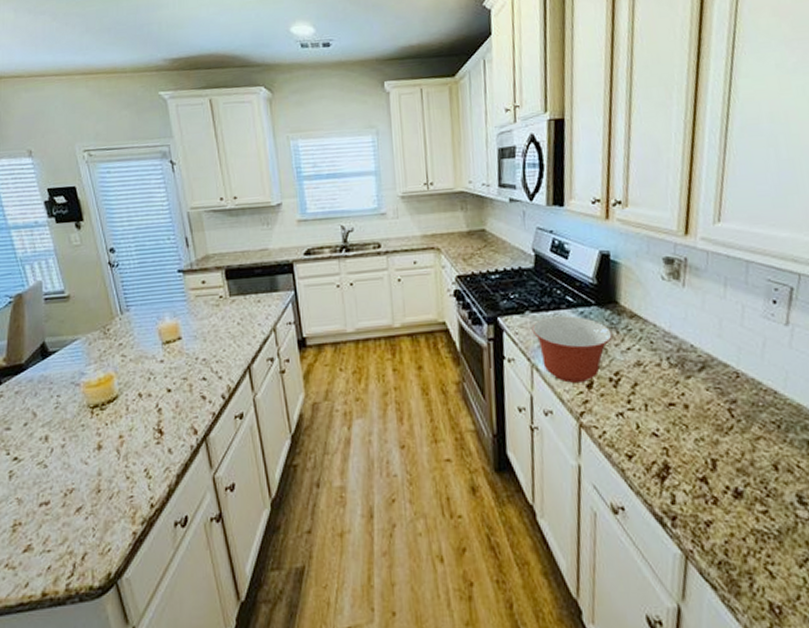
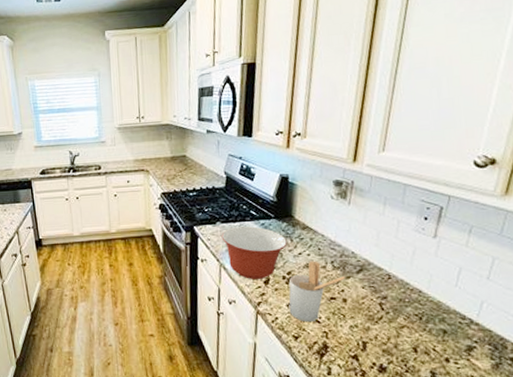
utensil holder: none [617,357,685,436] -> present [289,261,345,322]

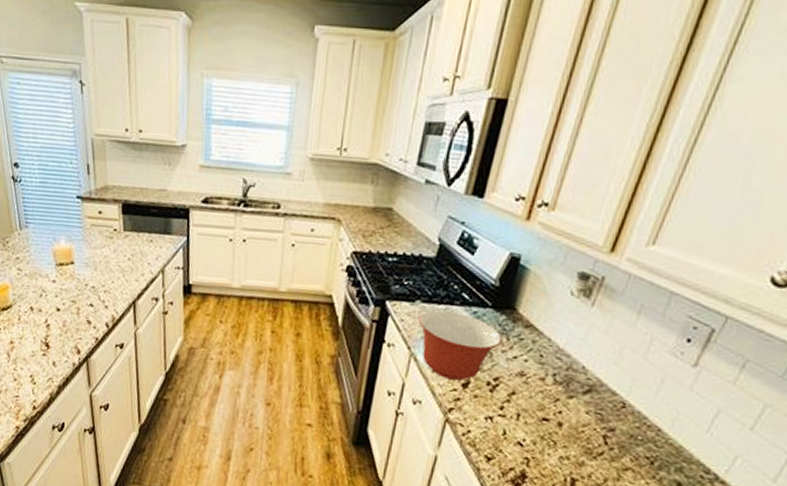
utensil holder: present [289,261,345,322] -> none [486,368,567,444]

